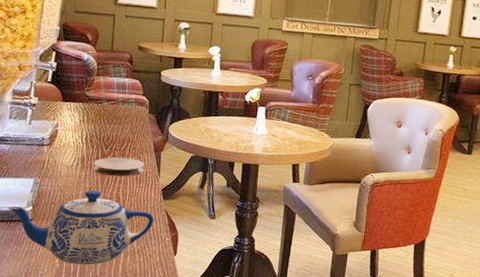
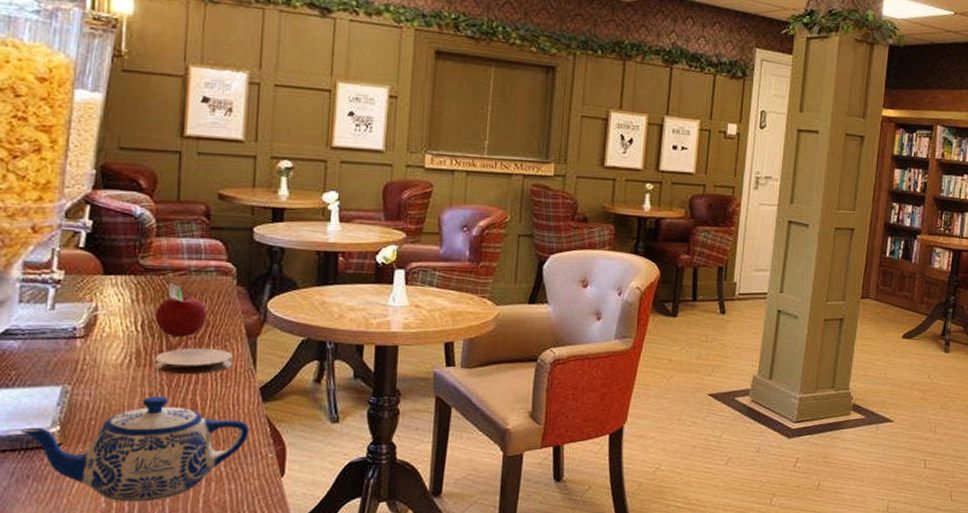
fruit: none [94,109,129,149] -> present [155,282,208,338]

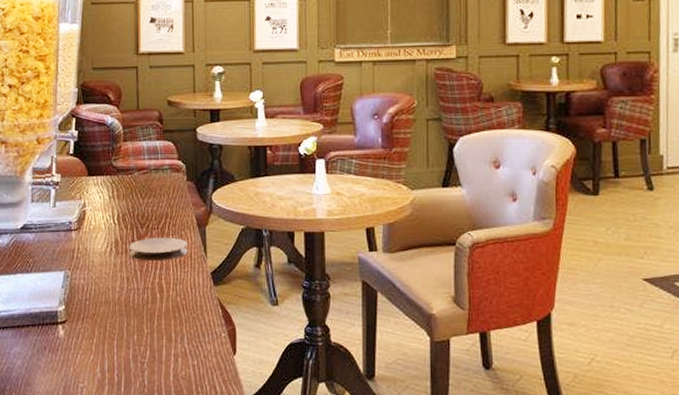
teapot: present [20,395,249,502] -> none [38,279,205,374]
fruit: present [155,282,208,338] -> none [127,180,166,229]

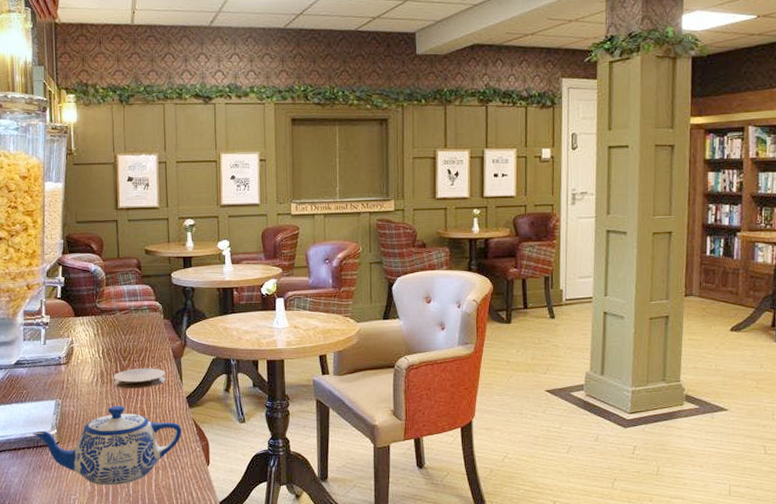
teapot: none [38,279,205,374] -> present [32,405,181,486]

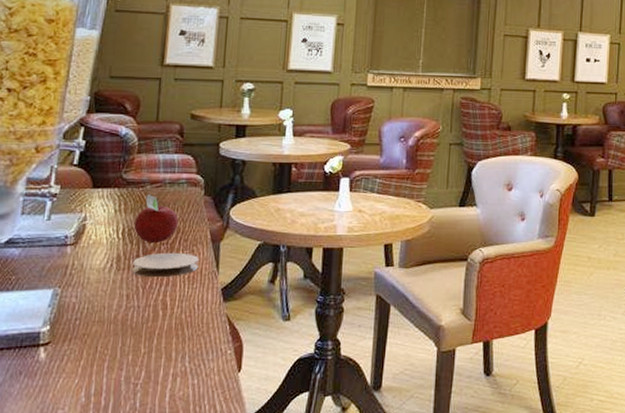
teapot: present [32,405,181,486] -> none [16,297,211,397]
fruit: none [110,320,146,361] -> present [134,194,179,244]

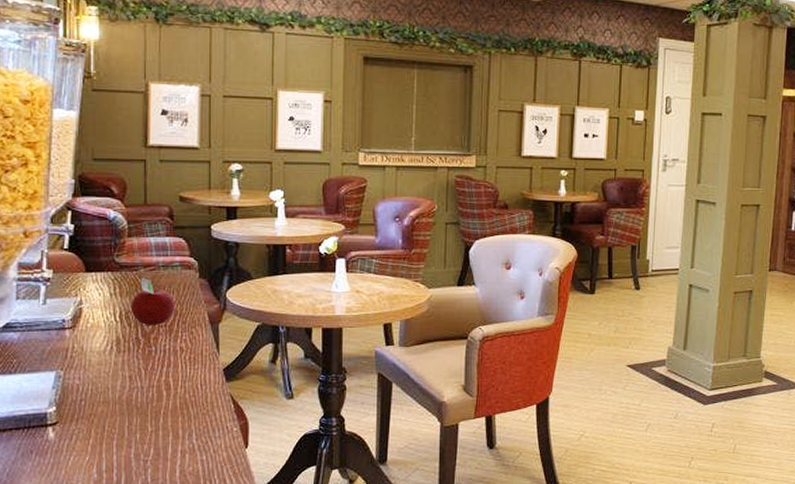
coaster: present [132,252,199,278] -> none [133,334,199,359]

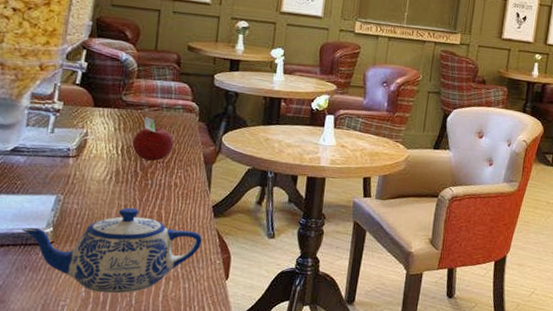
teapot: none [23,378,215,473] -> present [22,207,202,294]

